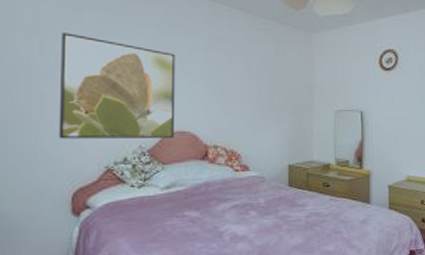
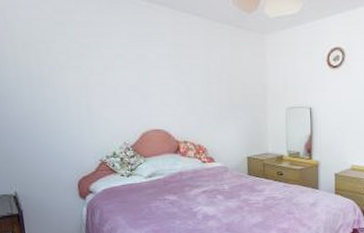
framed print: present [58,33,176,139] -> none [51,46,152,138]

